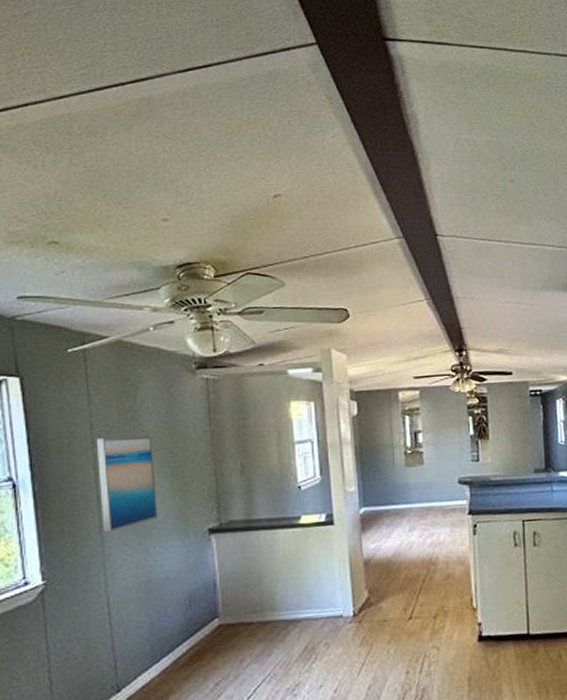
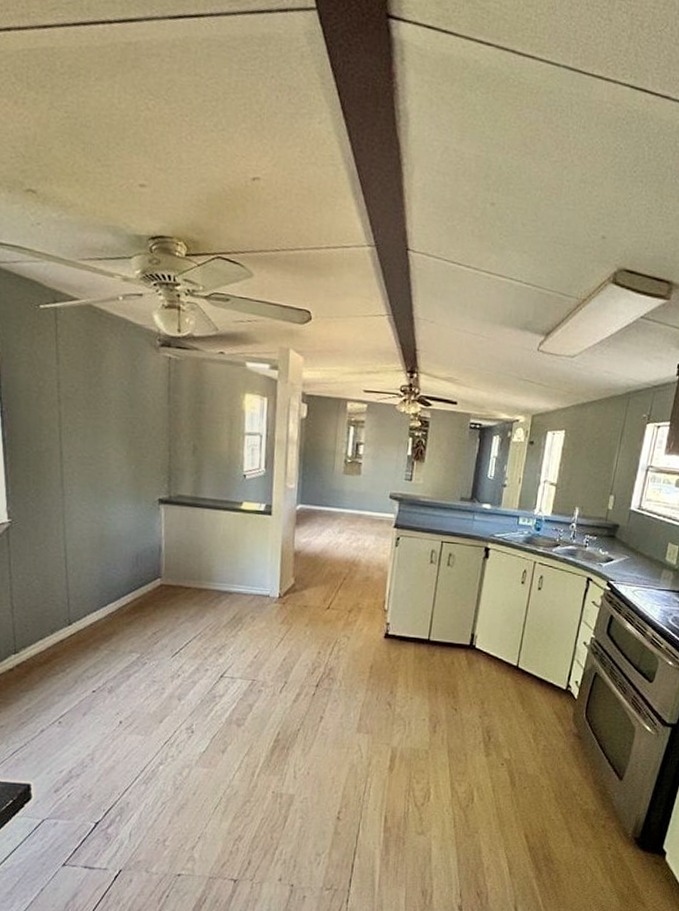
wall art: present [96,435,157,533] -> none [62,397,115,487]

